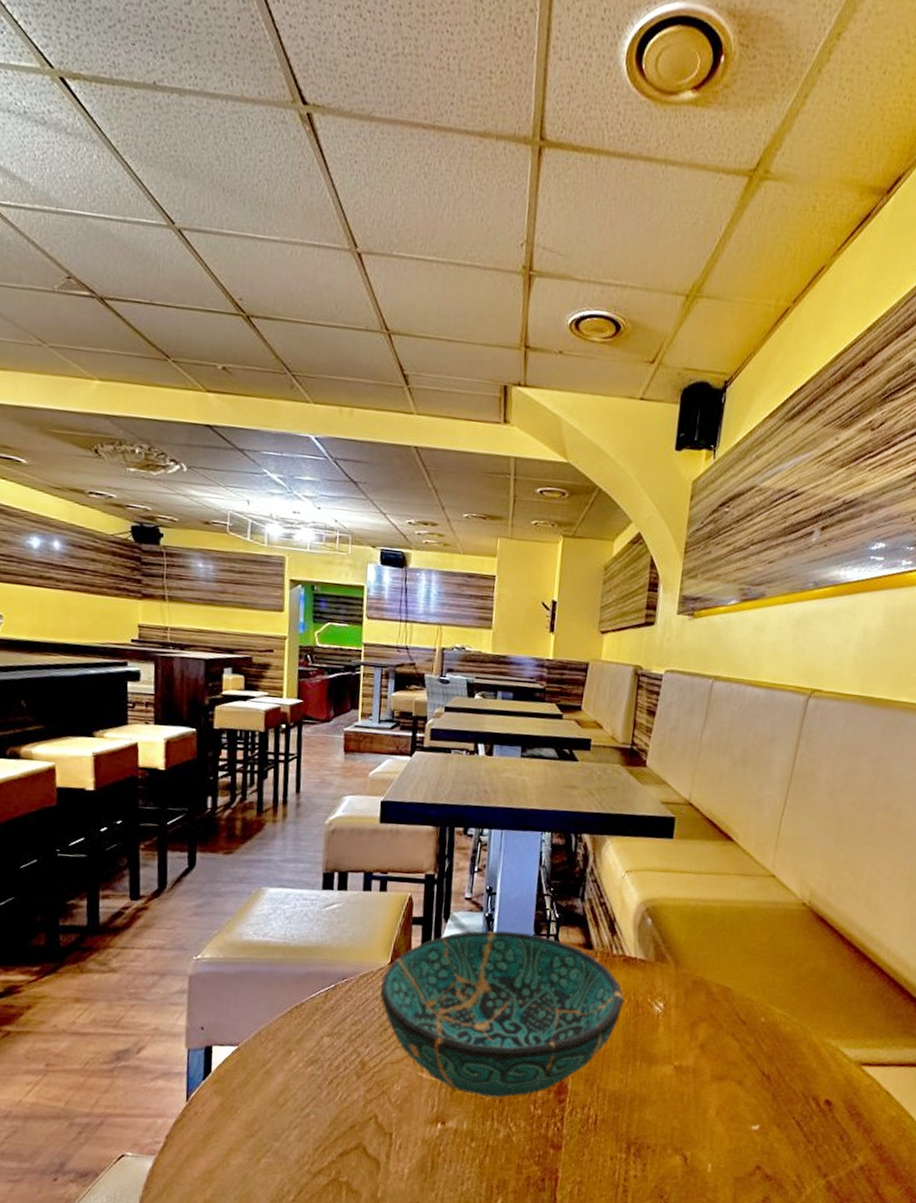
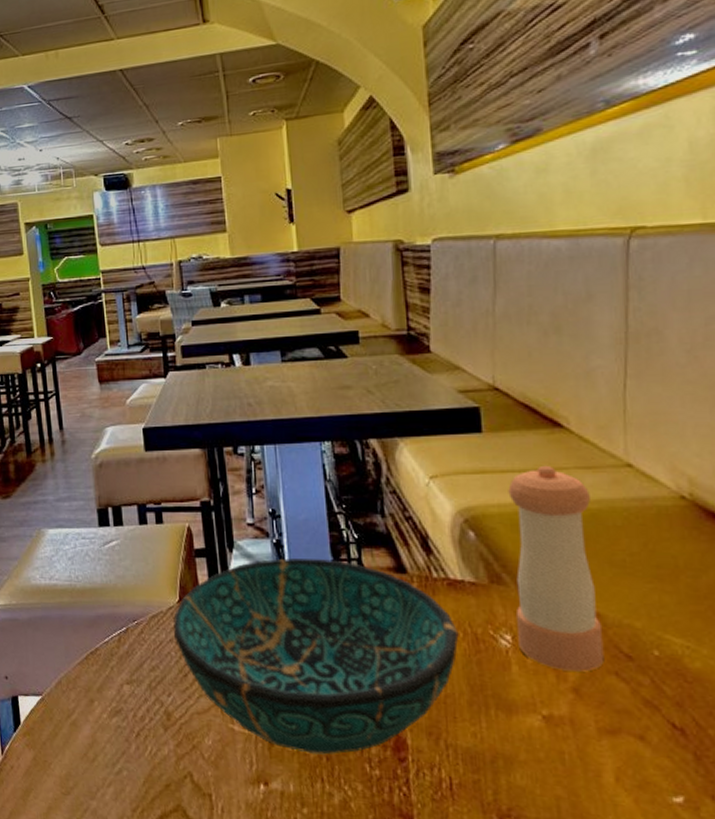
pepper shaker: none [667,870,742,1033] -> present [508,465,605,672]

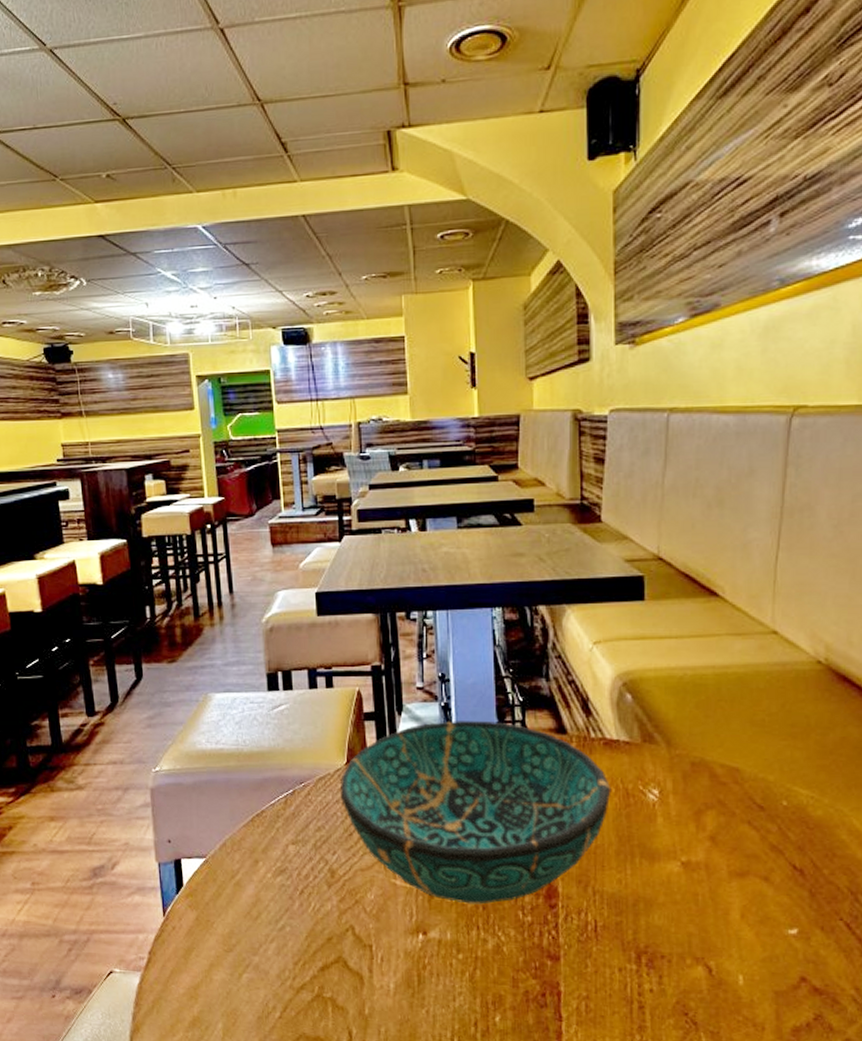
pepper shaker: present [508,465,605,672] -> none [664,631,740,822]

